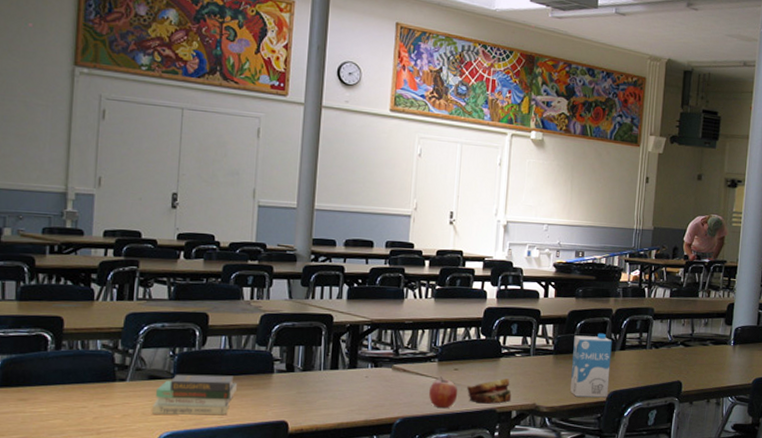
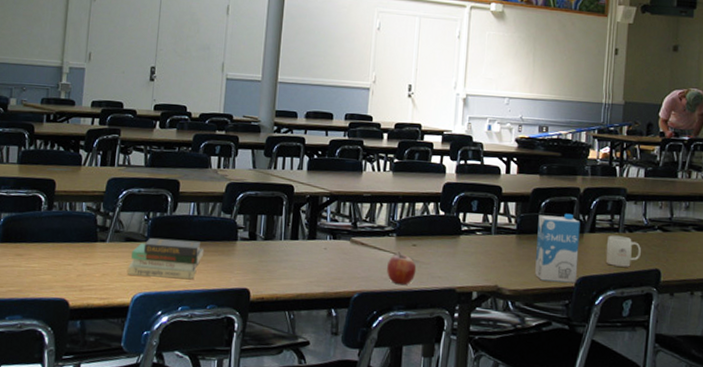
sandwich: present [467,378,512,404] -> none [425,257,472,283]
mug: none [634,351,666,380] -> present [605,235,642,267]

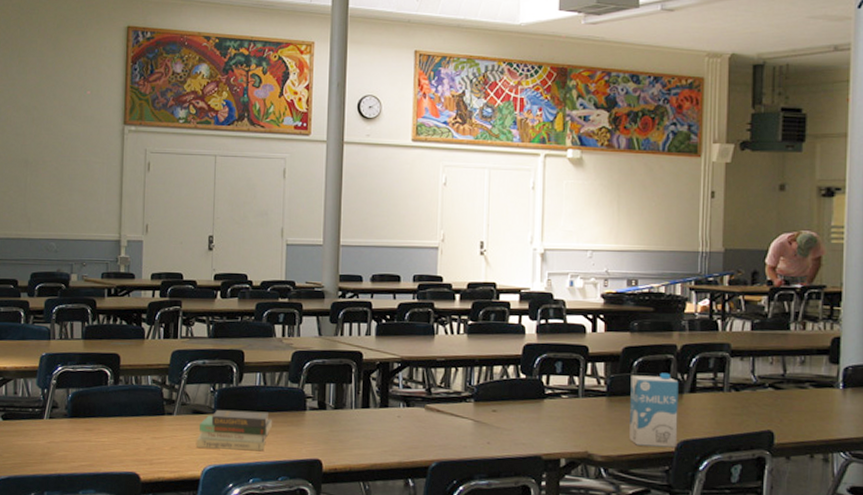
apple: present [386,252,417,285] -> none [465,418,498,453]
mug: present [605,235,642,267] -> none [709,394,751,429]

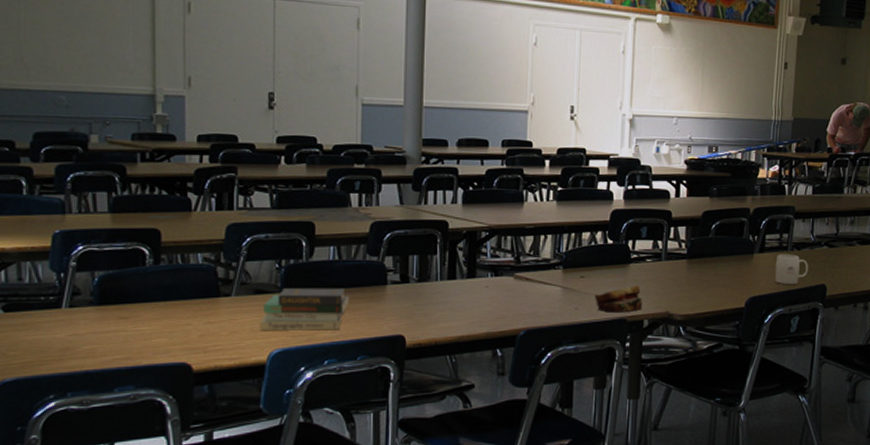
sandwich: none [508,422,559,450] -> present [595,286,643,313]
milk carton: present [629,372,679,448] -> none [706,234,750,304]
mug: none [709,394,751,429] -> present [774,254,809,284]

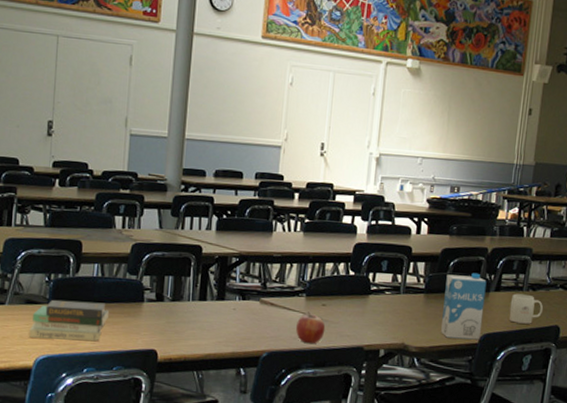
apple: none [553,285,585,319] -> present [295,311,326,344]
sandwich: present [595,286,643,313] -> none [334,316,380,341]
milk carton: none [706,234,750,304] -> present [441,273,487,340]

